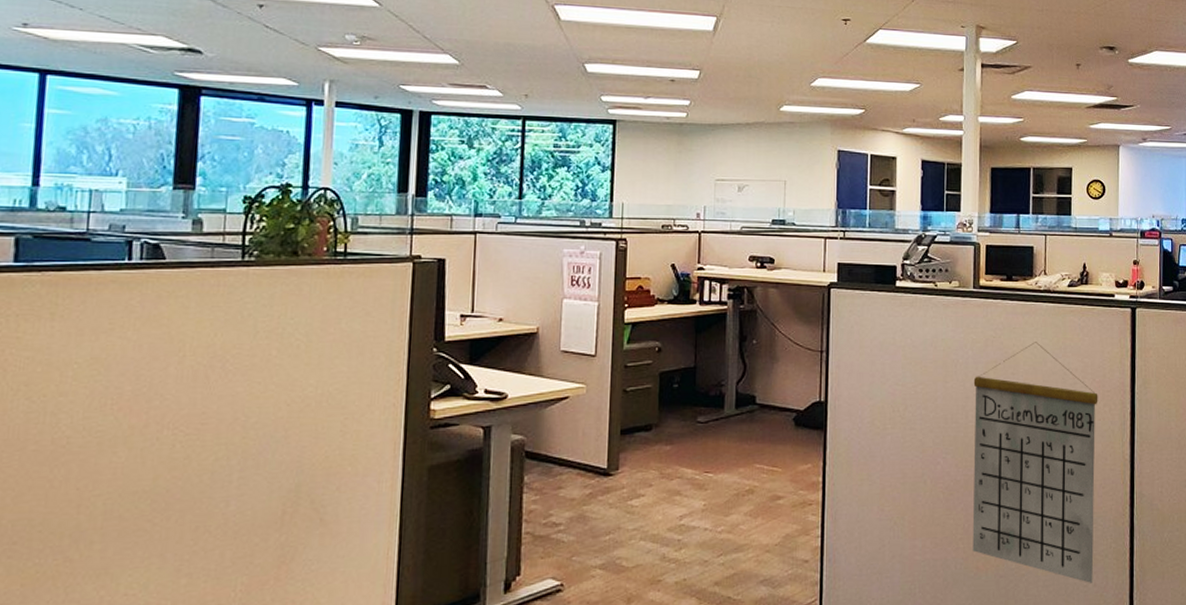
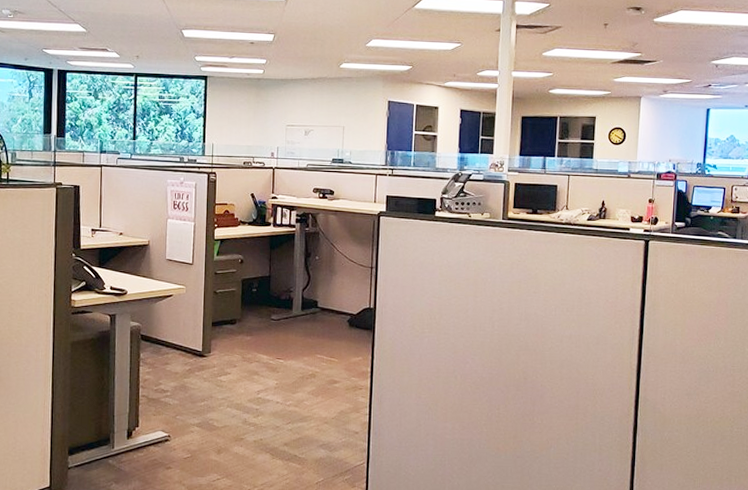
calendar: present [972,342,1098,583] -> none [494,266,610,468]

